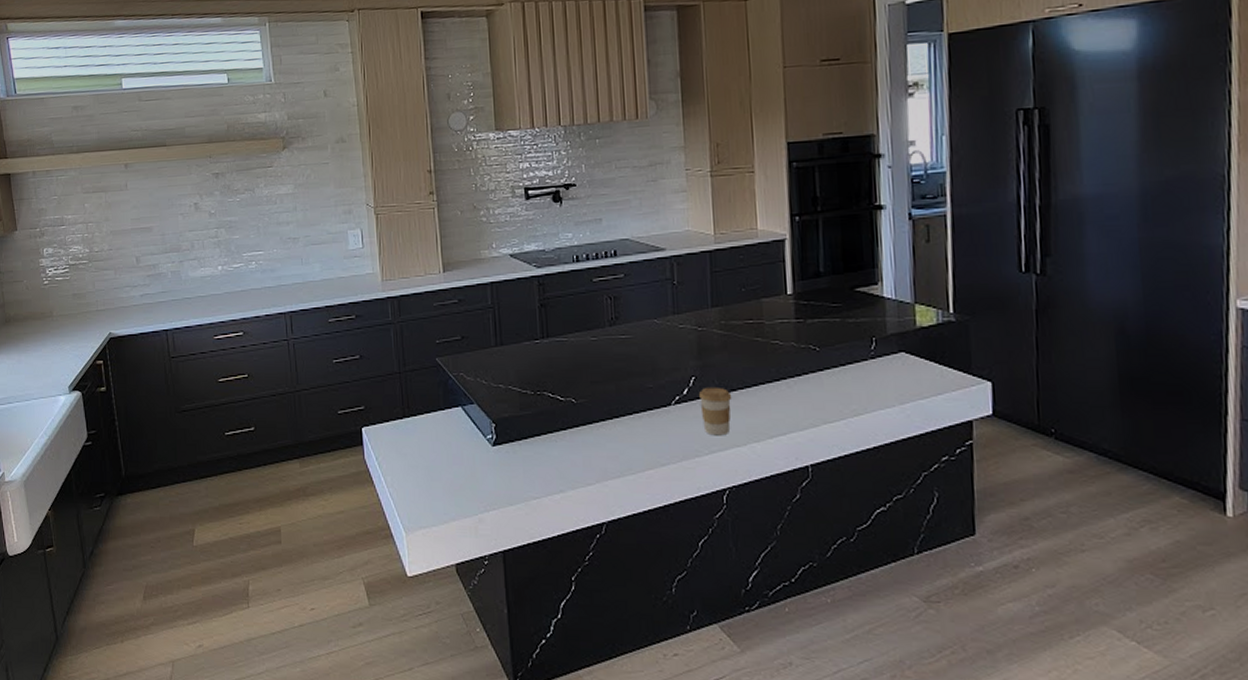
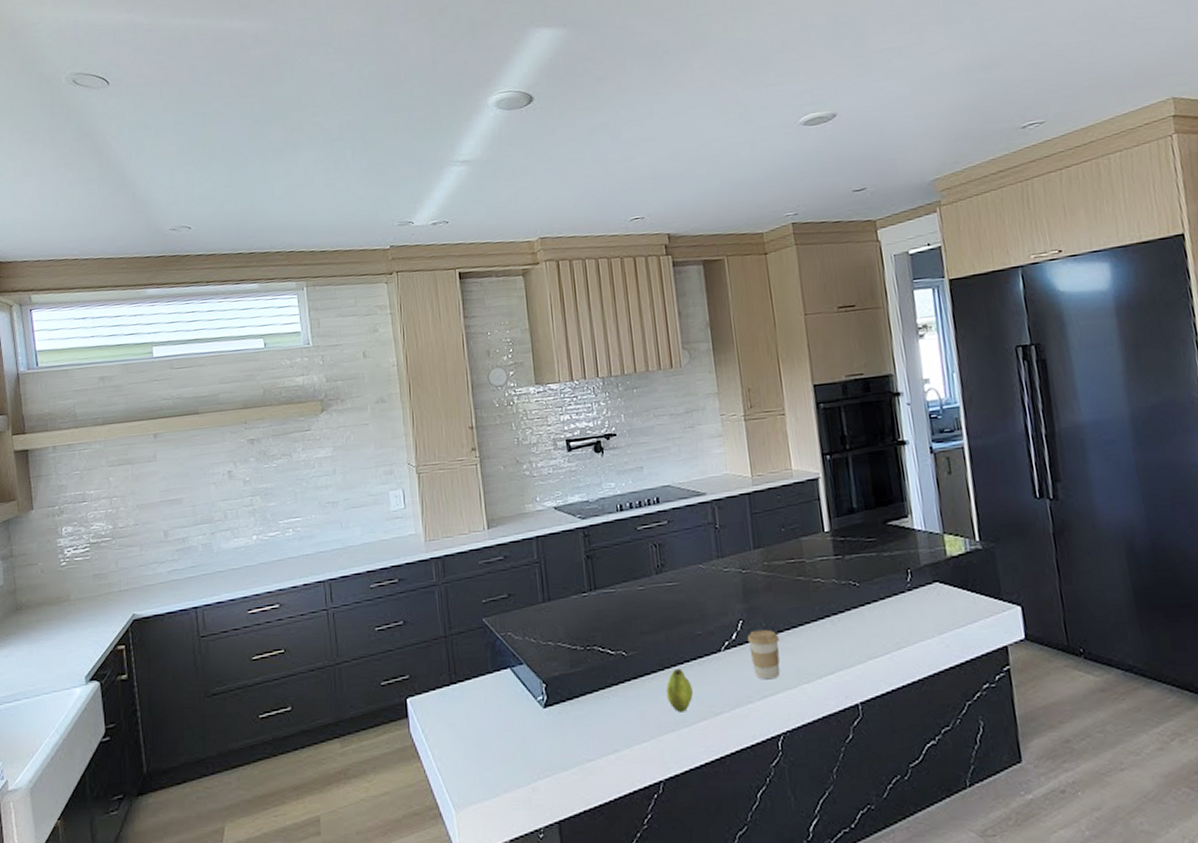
fruit: none [613,418,640,460] -> present [666,668,693,713]

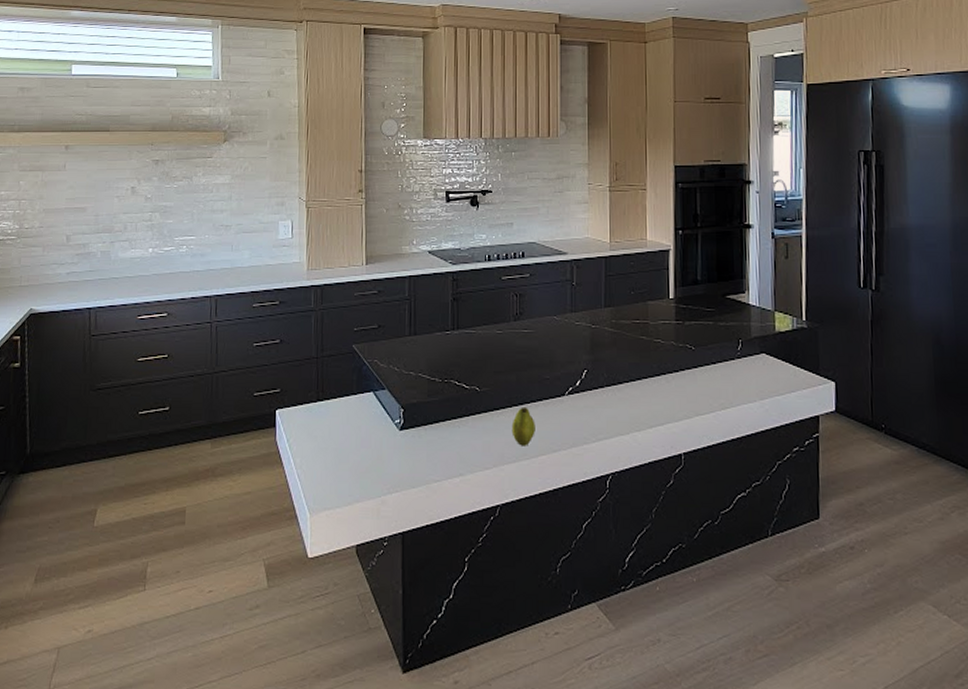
coffee cup: present [748,629,780,680] -> none [590,379,619,425]

